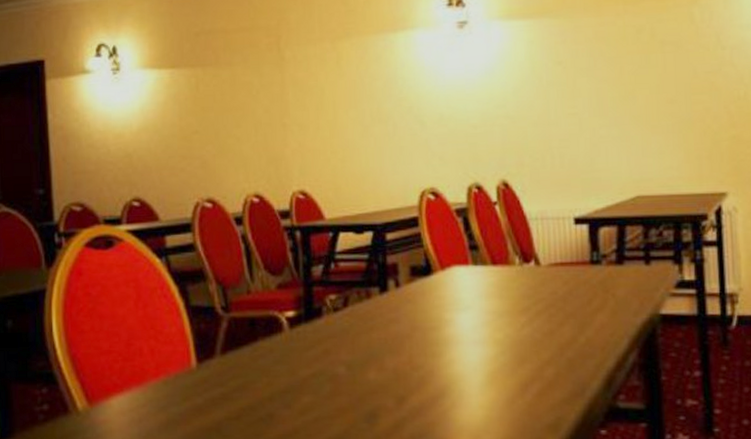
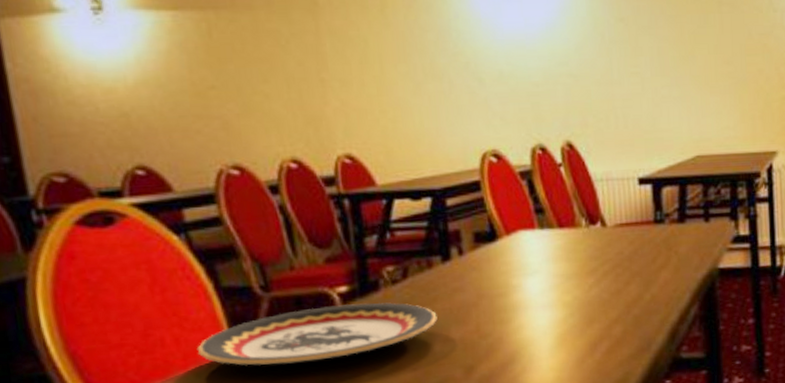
plate: none [167,328,373,380] -> present [196,302,437,366]

